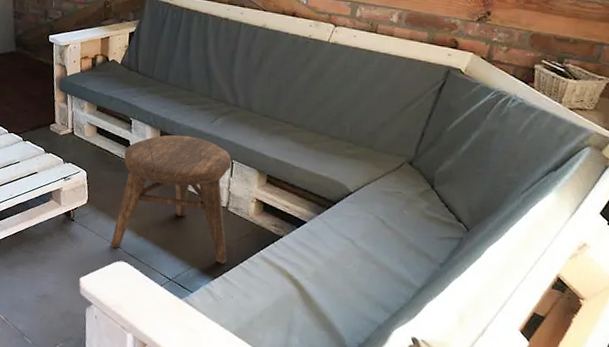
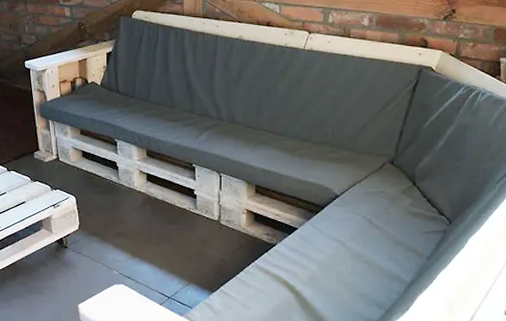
stool: present [110,134,232,264] -> none [106,152,224,277]

